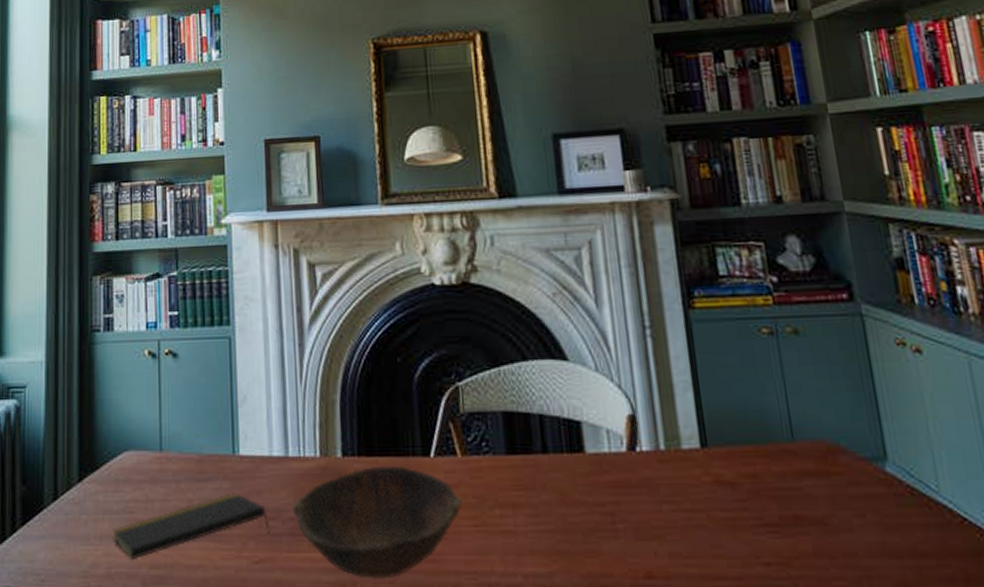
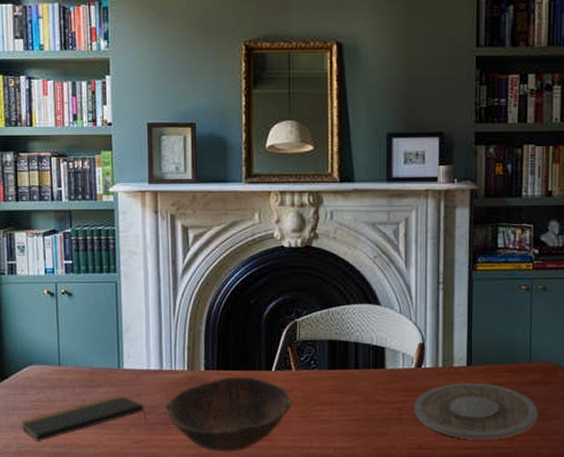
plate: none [631,473,821,564] -> present [413,382,538,440]

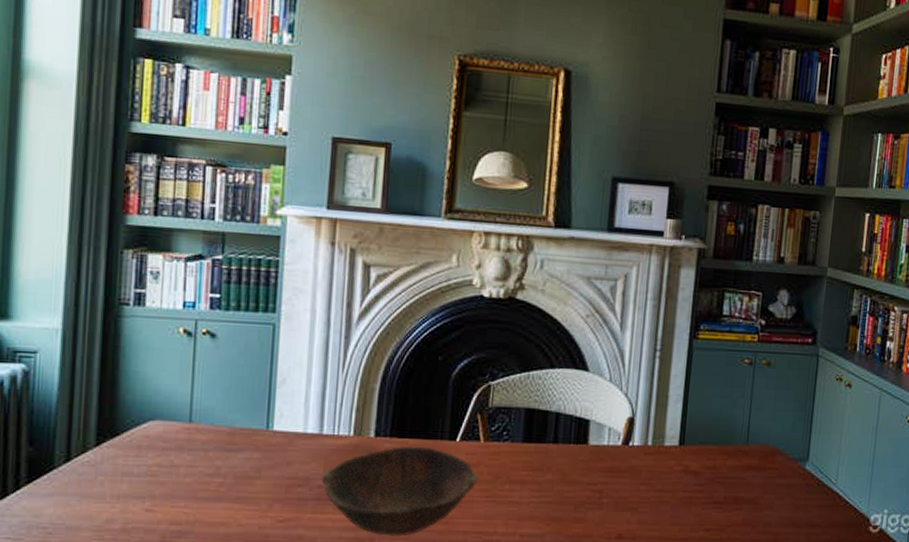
notepad: present [21,395,147,442] -> none [131,462,297,518]
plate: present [413,382,538,440] -> none [616,464,752,530]

